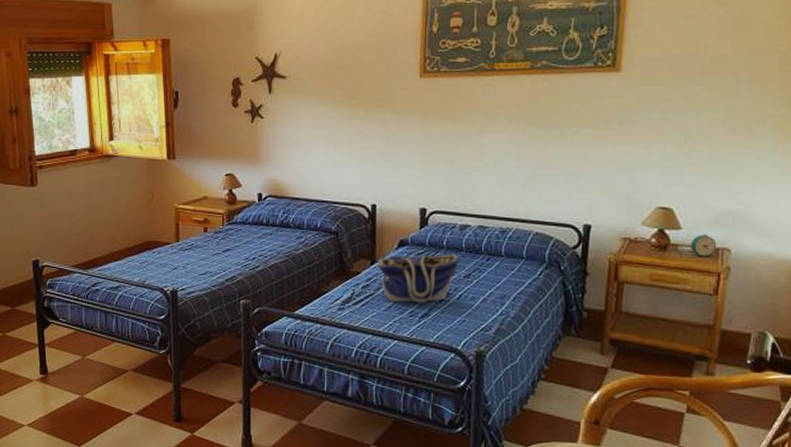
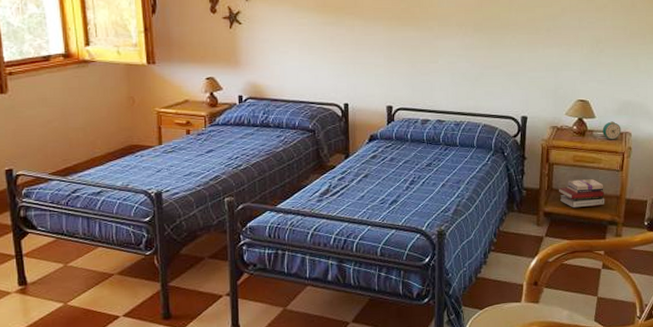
tote bag: present [376,254,459,303] -> none [350,146,421,192]
books: none [629,302,692,338] -> present [558,179,605,208]

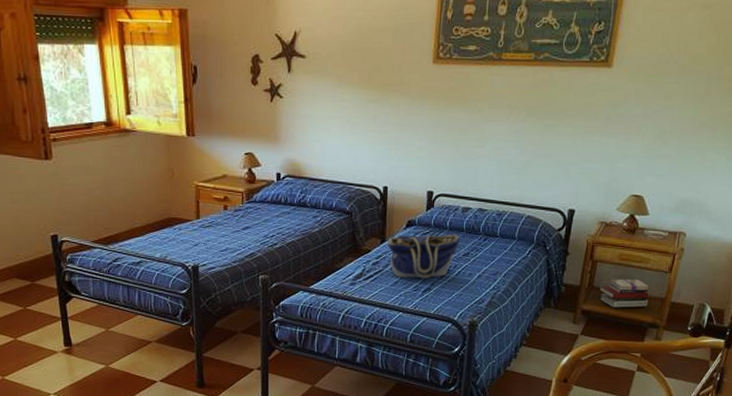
tote bag: none [350,146,421,192] -> present [385,234,460,279]
alarm clock: present [602,121,621,139] -> none [654,220,676,239]

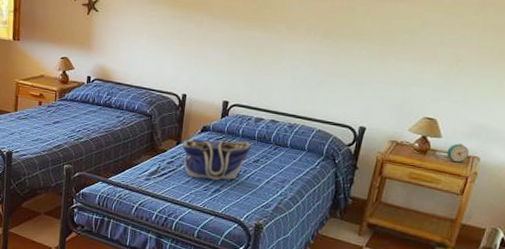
books: present [599,279,649,309] -> none [386,196,439,227]
alarm clock: none [654,220,676,239] -> present [446,143,470,162]

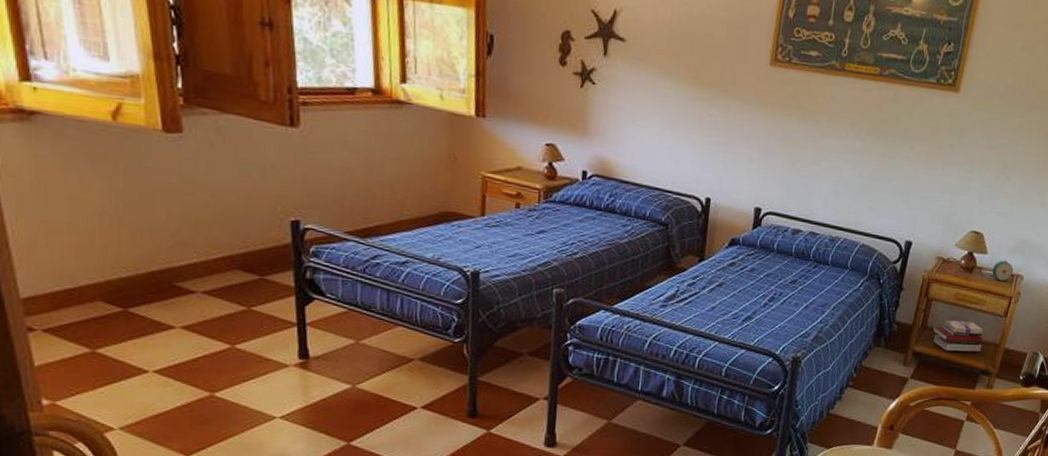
tote bag: present [181,138,251,181] -> none [704,254,788,306]
books: none [386,196,439,227] -> present [932,319,983,354]

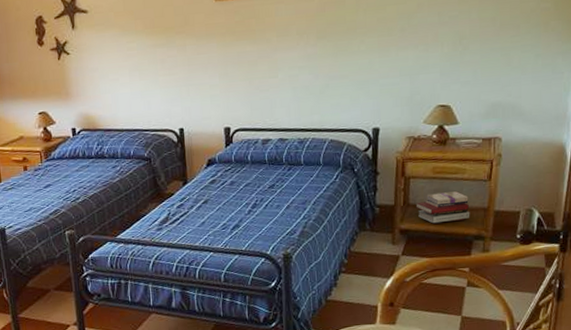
alarm clock: present [992,260,1014,281] -> none [467,126,490,147]

